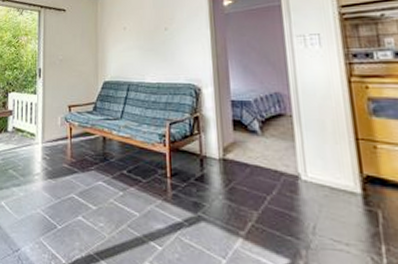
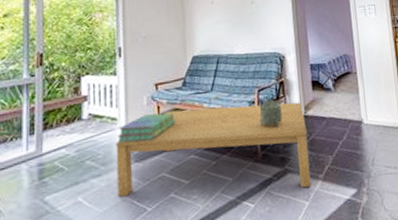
coffee table: none [33,133,229,243] -> present [116,102,311,197]
stack of books: none [34,134,86,159] -> present [117,112,176,142]
decorative box: none [169,134,196,167] -> present [259,98,282,128]

